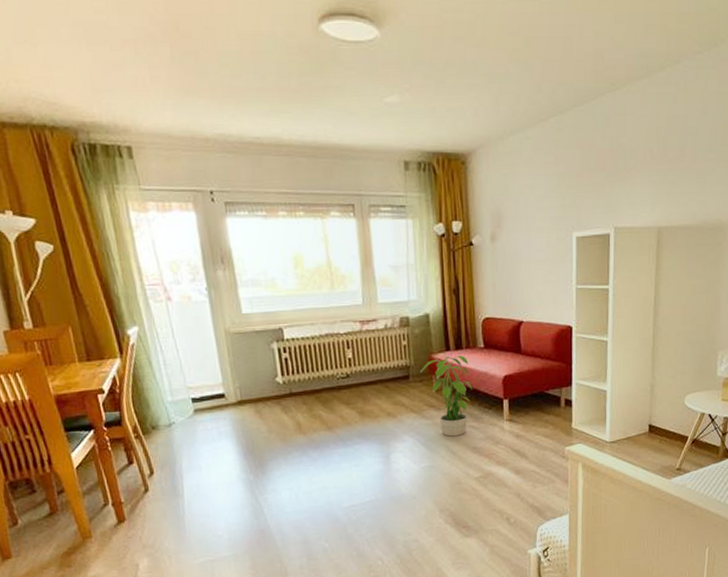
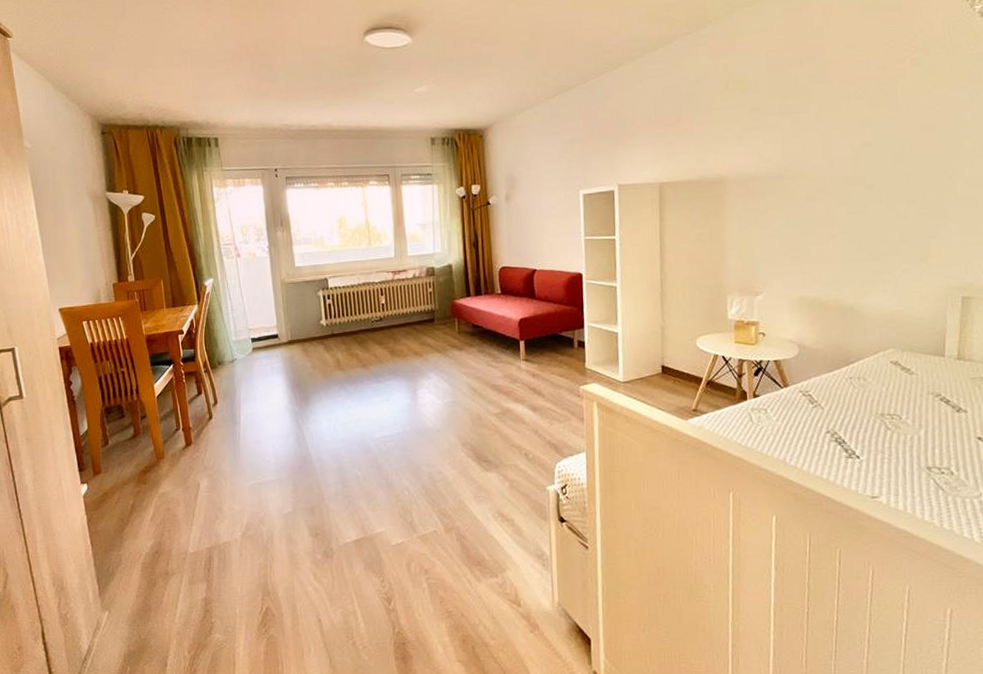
potted plant: present [419,355,473,437] -> none [443,300,491,375]

